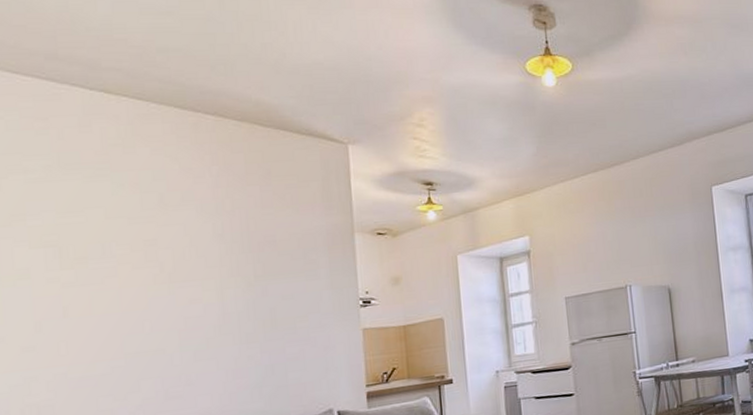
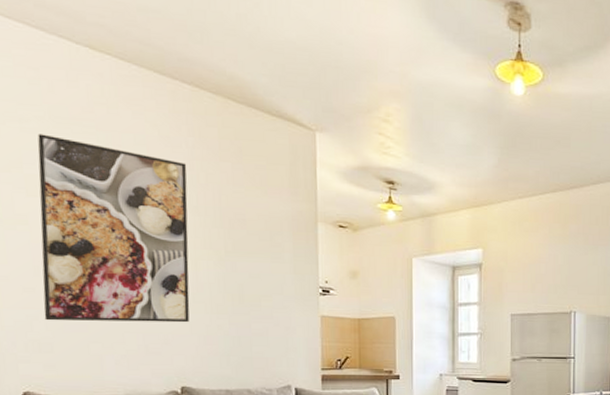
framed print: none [44,182,216,381] -> present [37,133,190,323]

